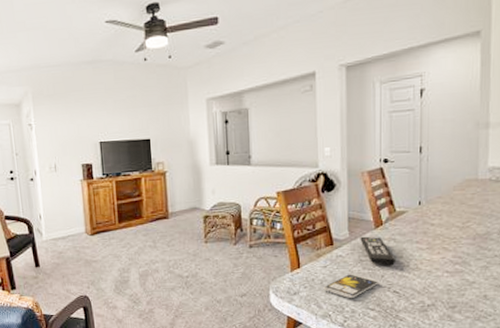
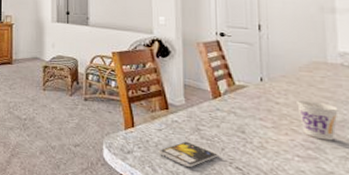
remote control: present [360,236,395,266] -> none [197,105,237,140]
cup: none [449,218,484,254] -> present [297,100,338,141]

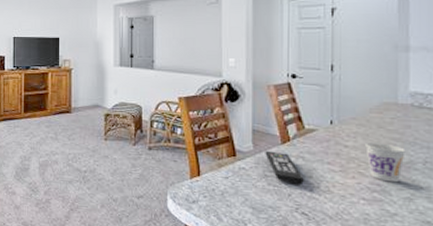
smartphone: present [158,141,218,168] -> none [224,188,285,215]
remote control: none [197,105,237,140] -> present [265,150,304,185]

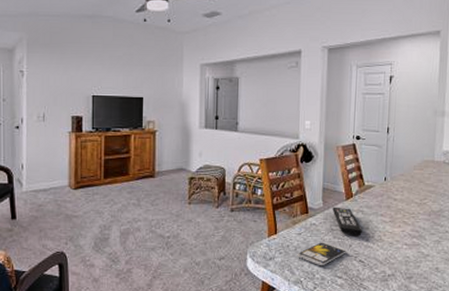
smartphone: none [224,188,285,215] -> present [297,242,346,266]
cup: present [365,142,406,183] -> none [409,195,438,229]

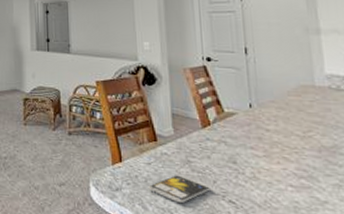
remote control: present [332,207,362,236] -> none [186,135,228,171]

